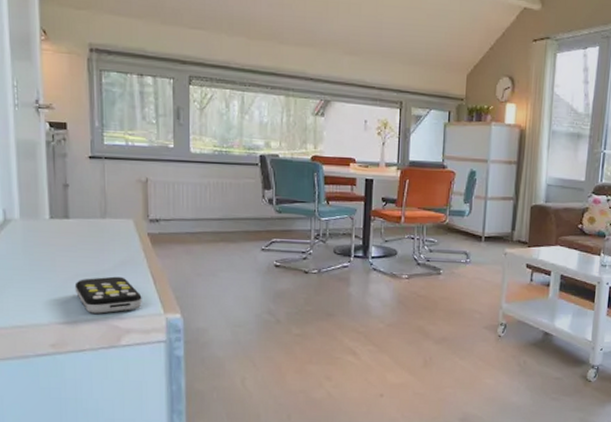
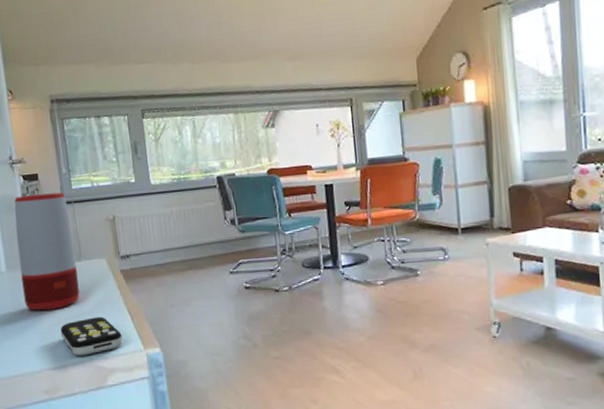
speaker: none [35,143,101,264] -> present [14,192,80,311]

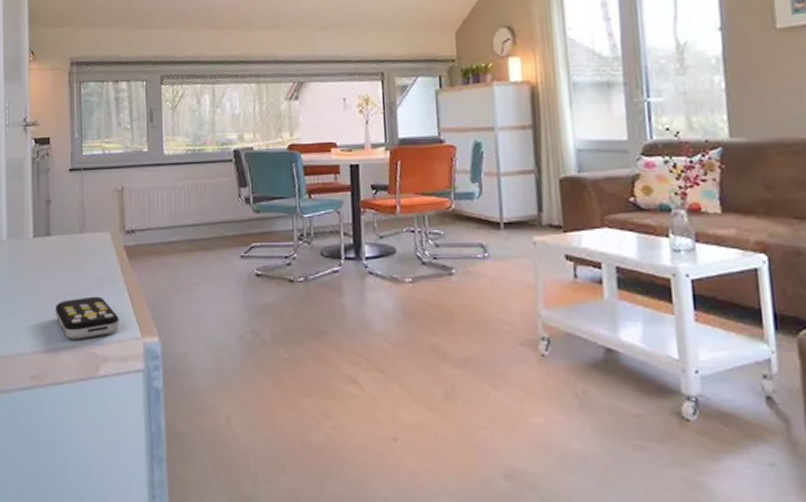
speaker: present [14,192,80,311] -> none [21,158,79,285]

